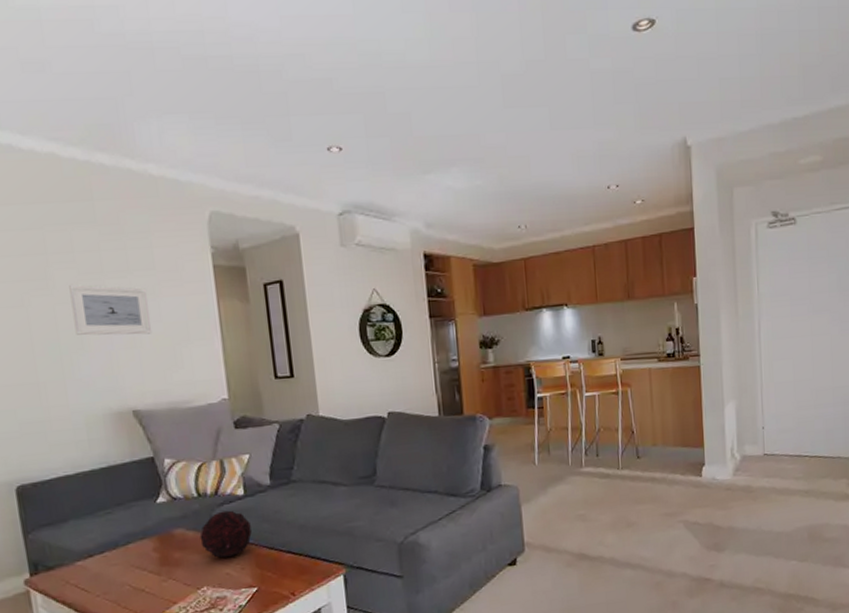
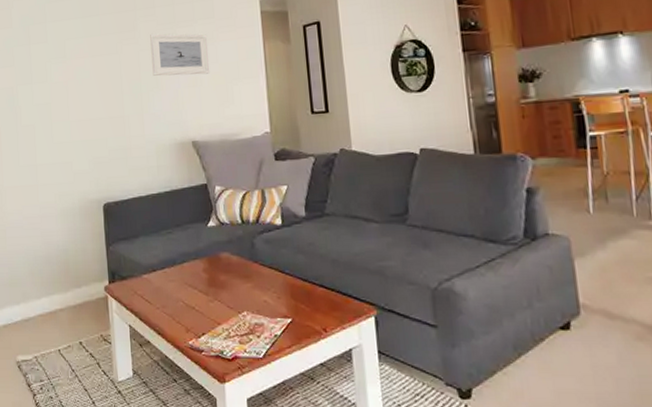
decorative orb: present [199,510,252,558] -> none [242,239,288,286]

